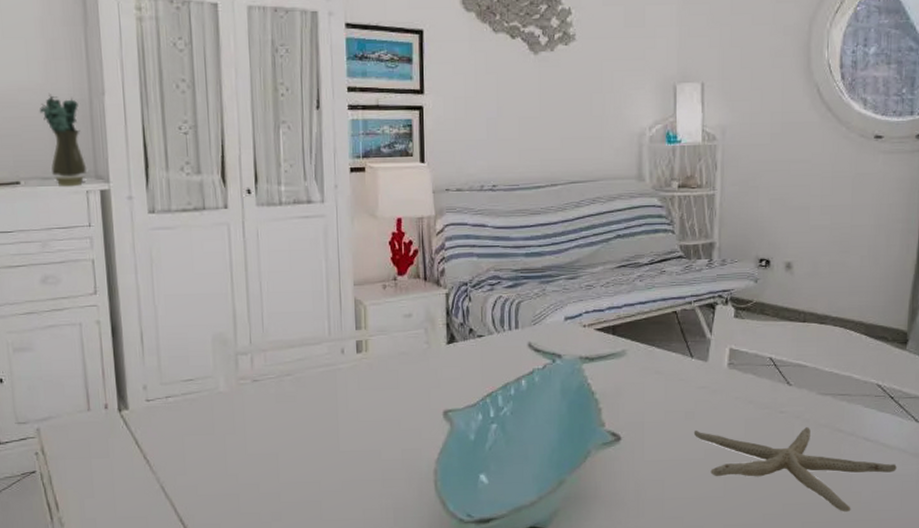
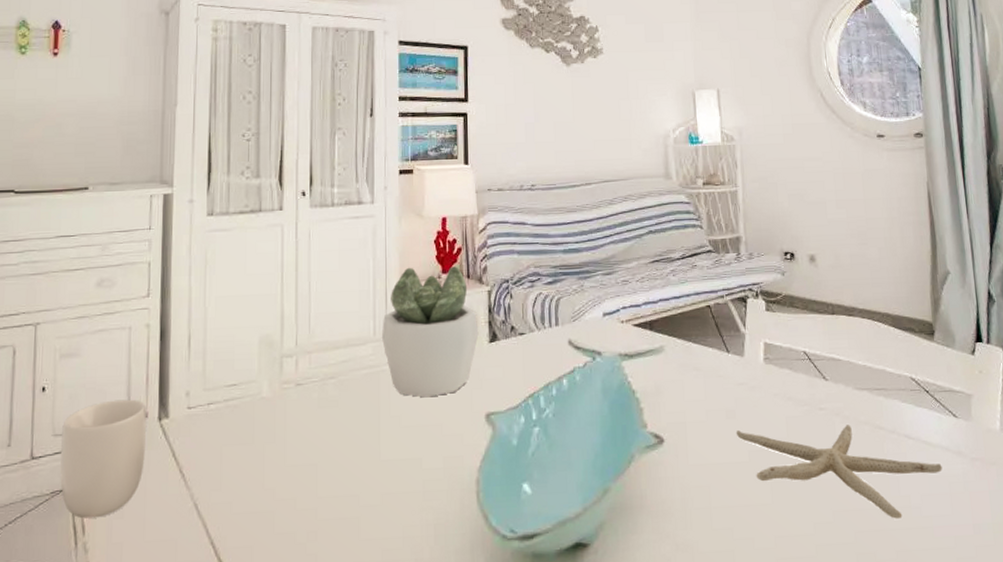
cup: none [24,391,109,497] -> present [60,399,146,519]
vase: present [39,92,88,187] -> none [114,104,153,192]
succulent plant: none [336,268,436,395] -> present [381,266,479,398]

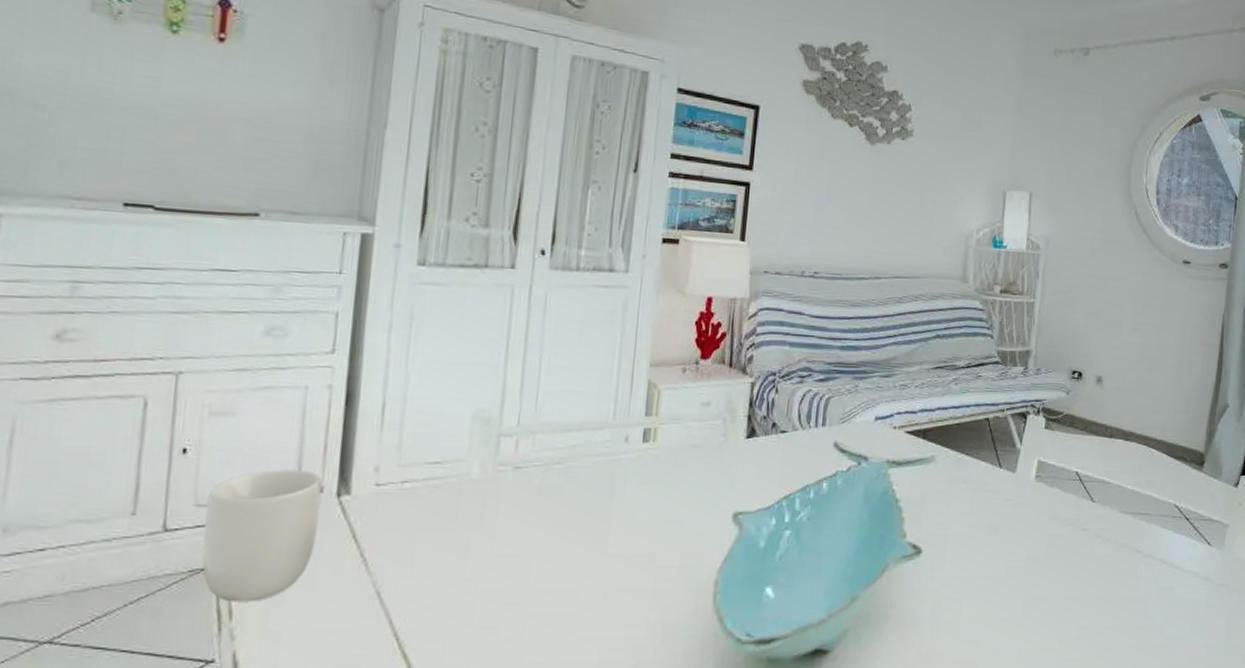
succulent plant: present [381,266,479,398] -> none [621,348,736,492]
starfish: present [736,425,942,519] -> none [996,546,1189,638]

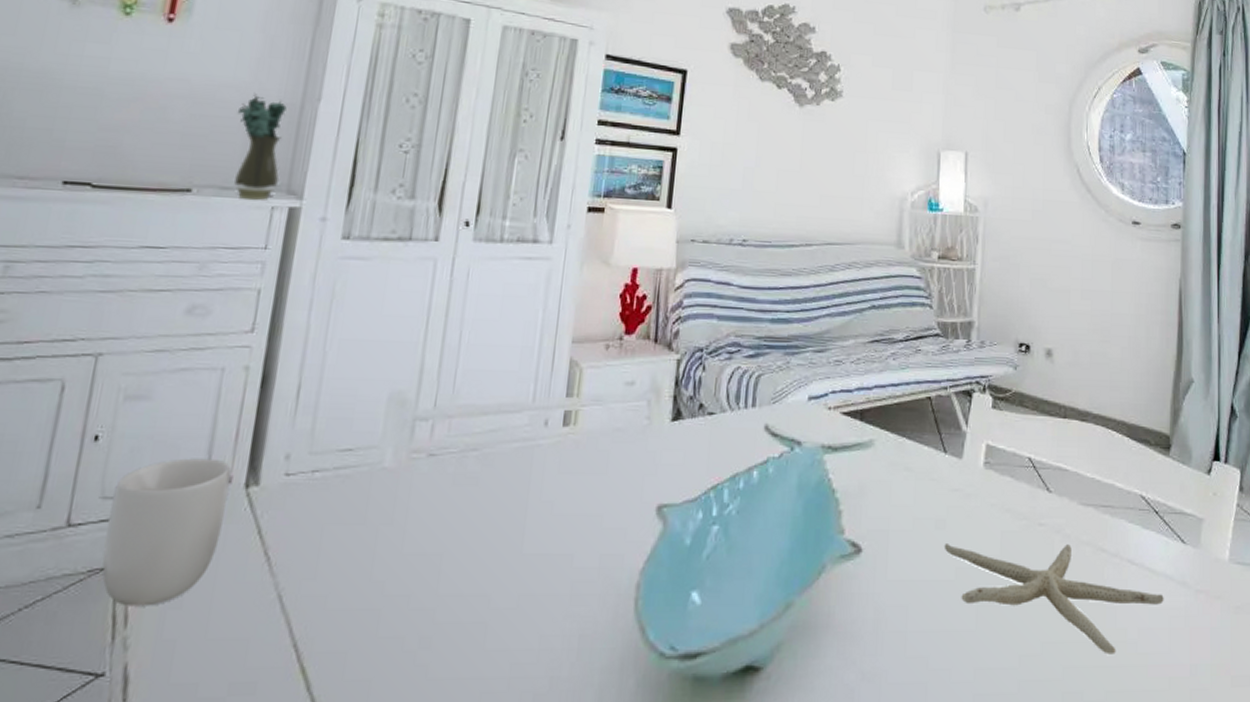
vase: none [300,117,352,227] -> present [234,92,287,201]
starfish: none [996,546,1189,638] -> present [944,544,1164,655]

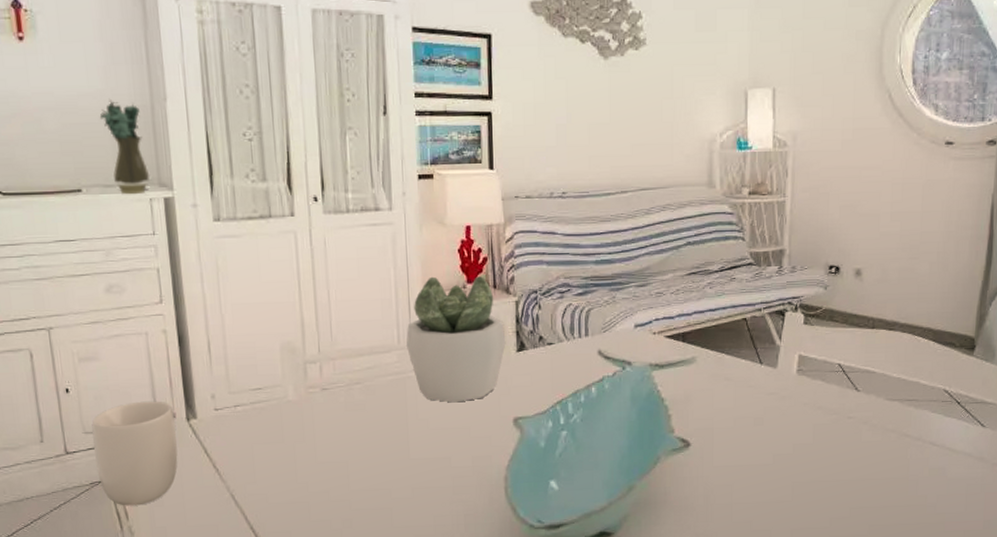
succulent plant: none [541,323,661,482] -> present [405,276,506,403]
starfish: present [944,544,1164,655] -> none [762,432,962,515]

